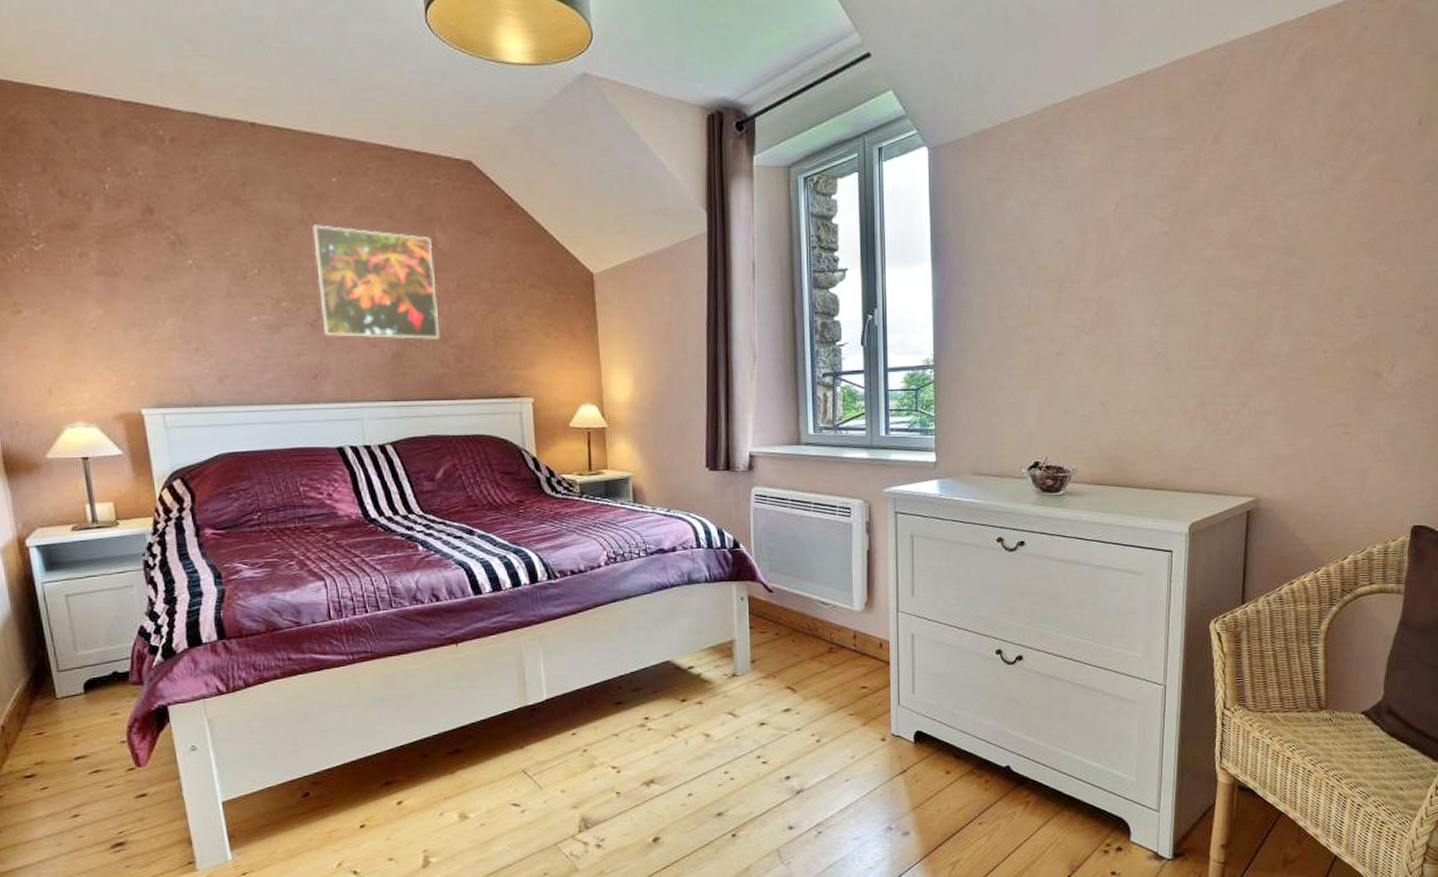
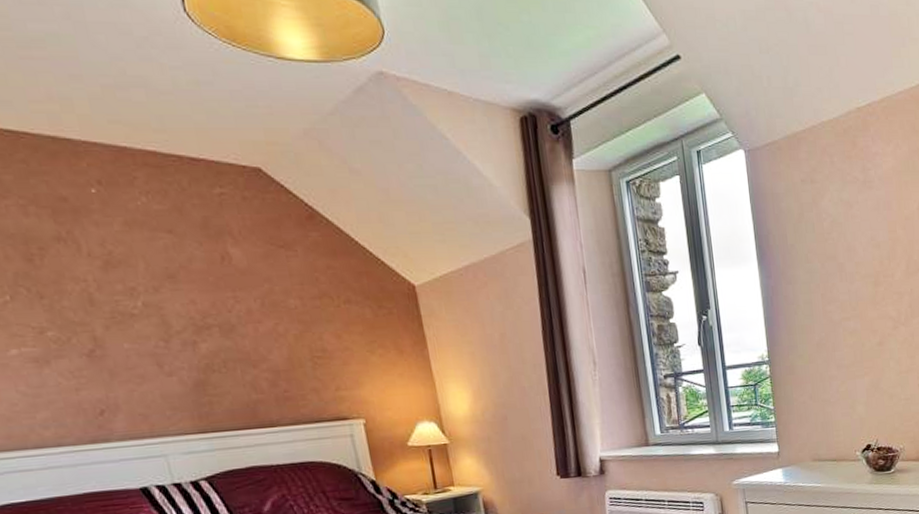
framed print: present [313,225,440,339] -> none [73,242,249,367]

